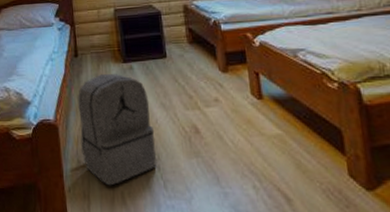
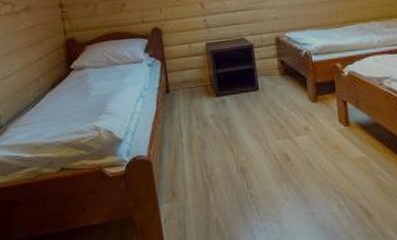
backpack: present [78,74,156,186] -> none [170,108,249,214]

